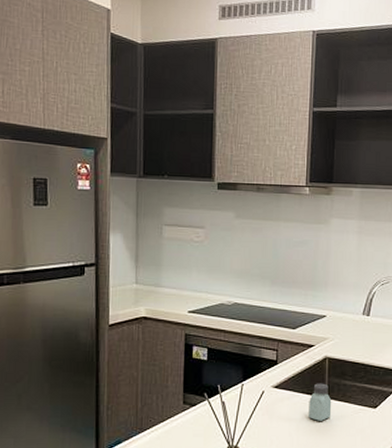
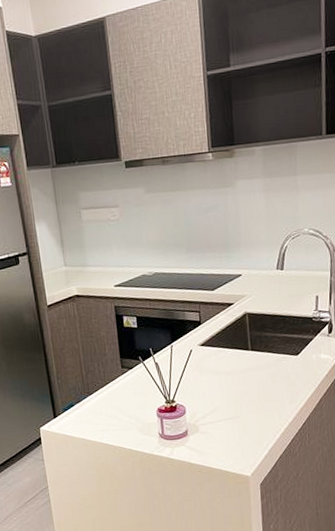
saltshaker: present [308,383,332,421] -> none [234,337,256,372]

